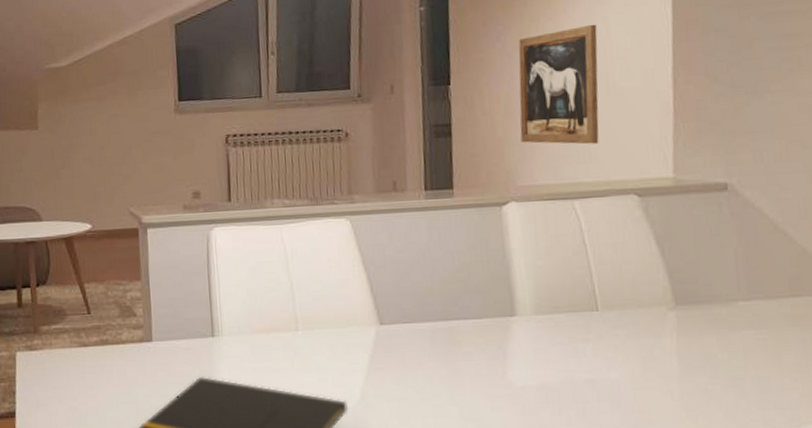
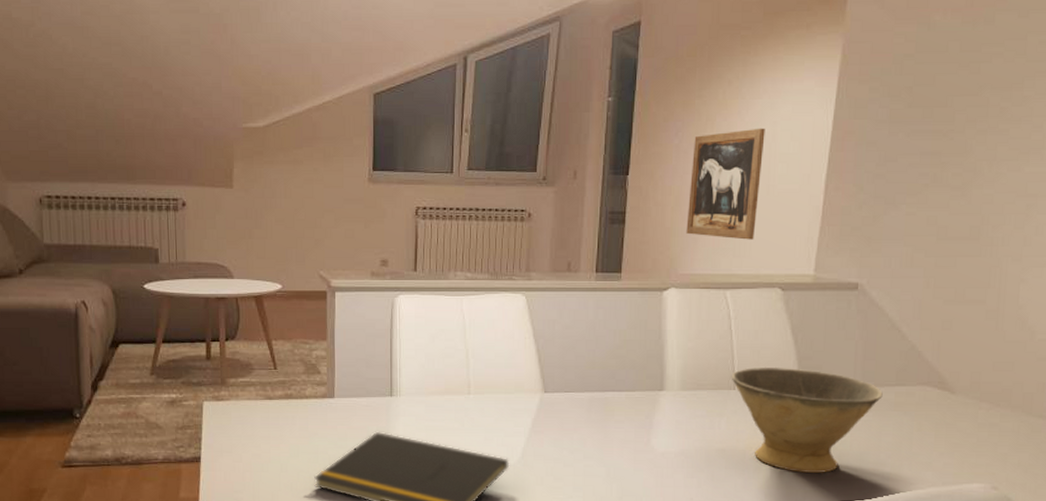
bowl: none [591,283,776,404] -> present [731,366,883,473]

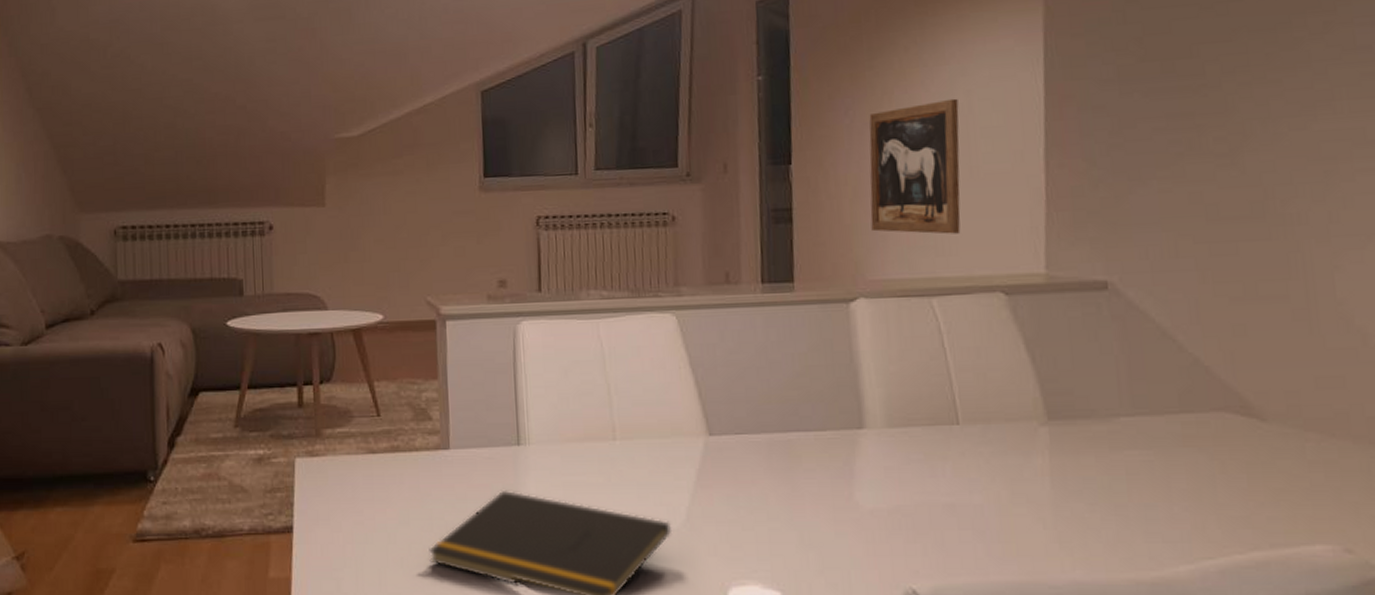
bowl: present [731,366,883,473] -> none [951,393,1164,534]

